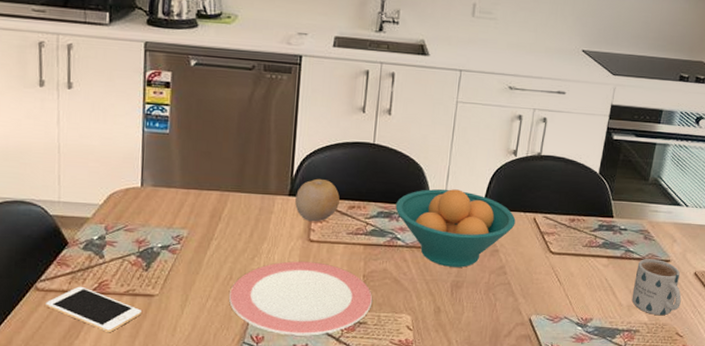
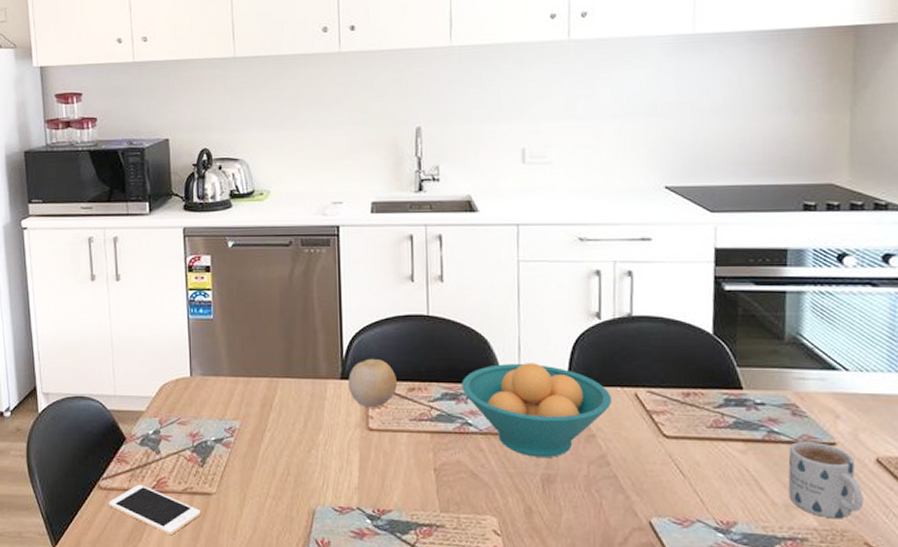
plate: present [229,261,373,336] -> none [289,453,449,541]

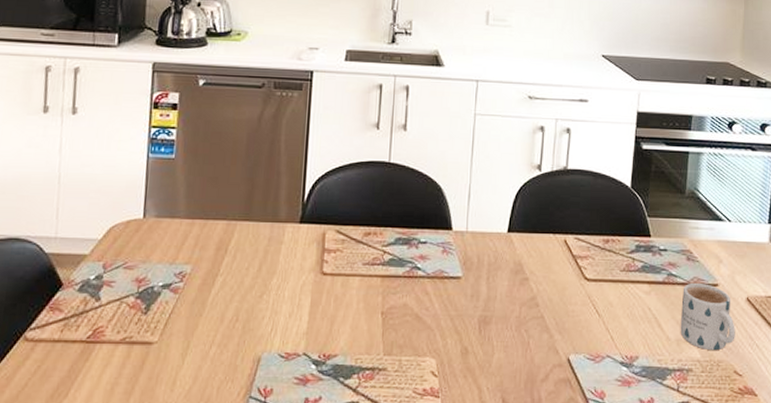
cell phone: present [109,484,200,536] -> none [34,334,138,390]
fruit: present [348,358,397,408] -> none [307,202,354,252]
fruit bowl: present [461,363,612,457] -> none [414,210,545,300]

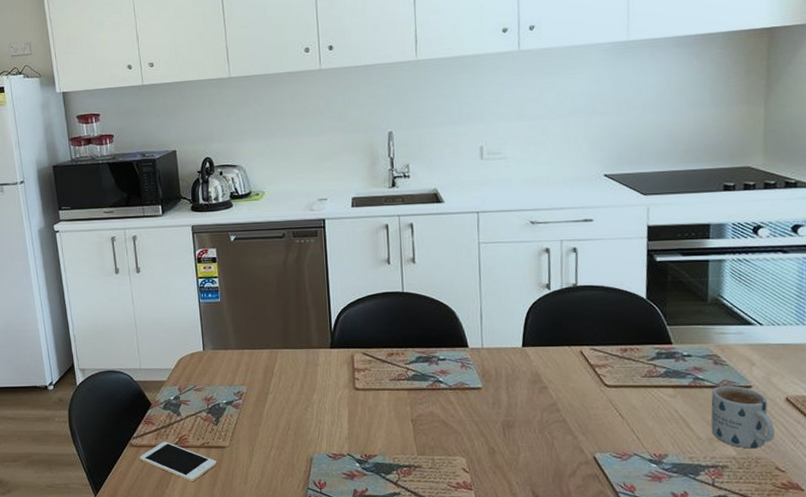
cell phone: none [34,334,138,390] -> present [139,441,217,482]

